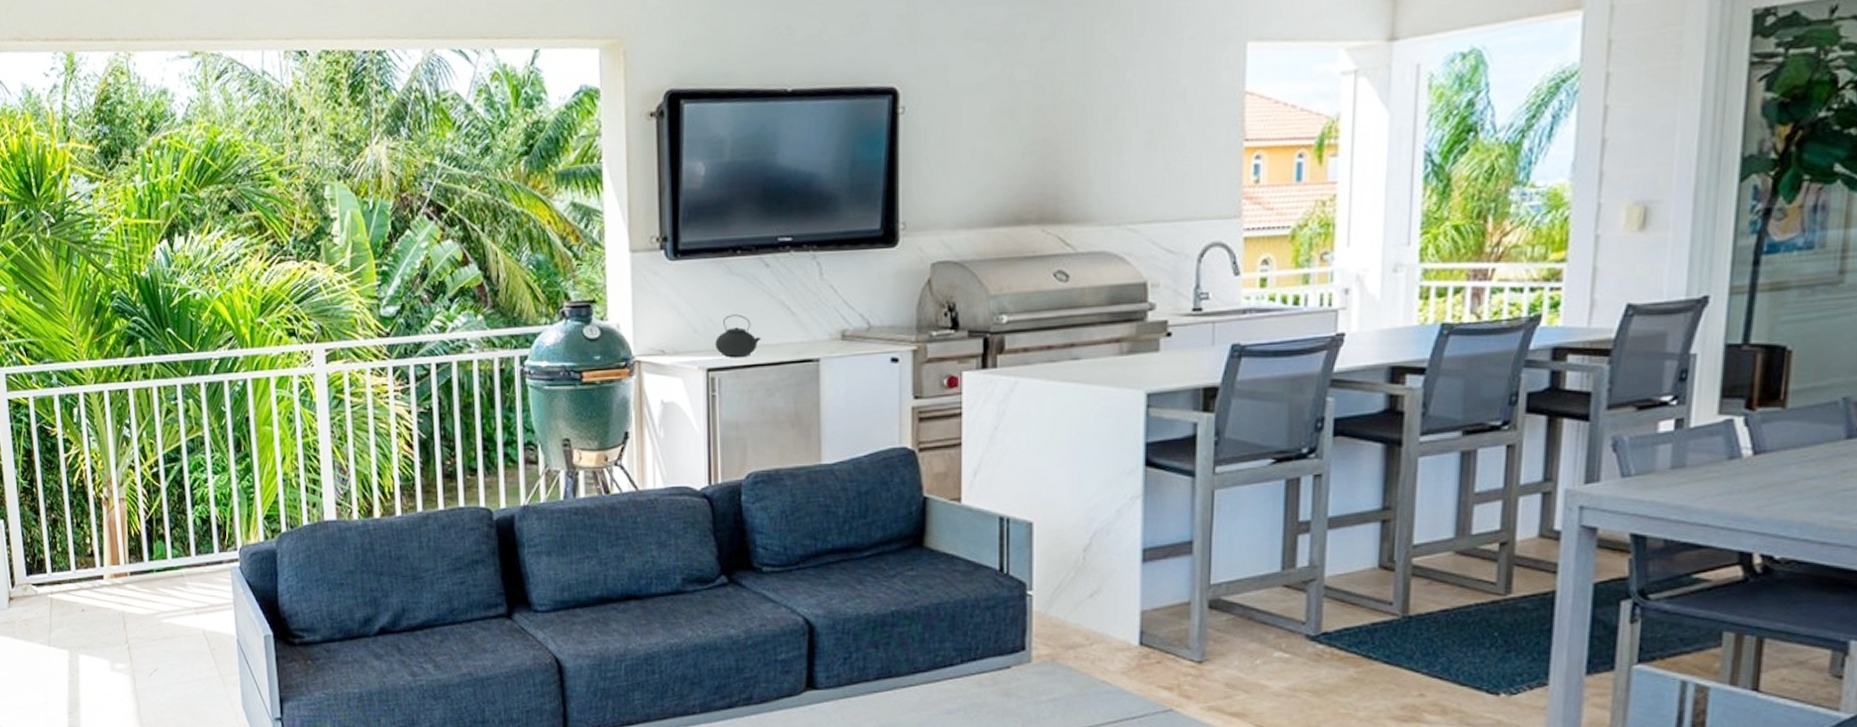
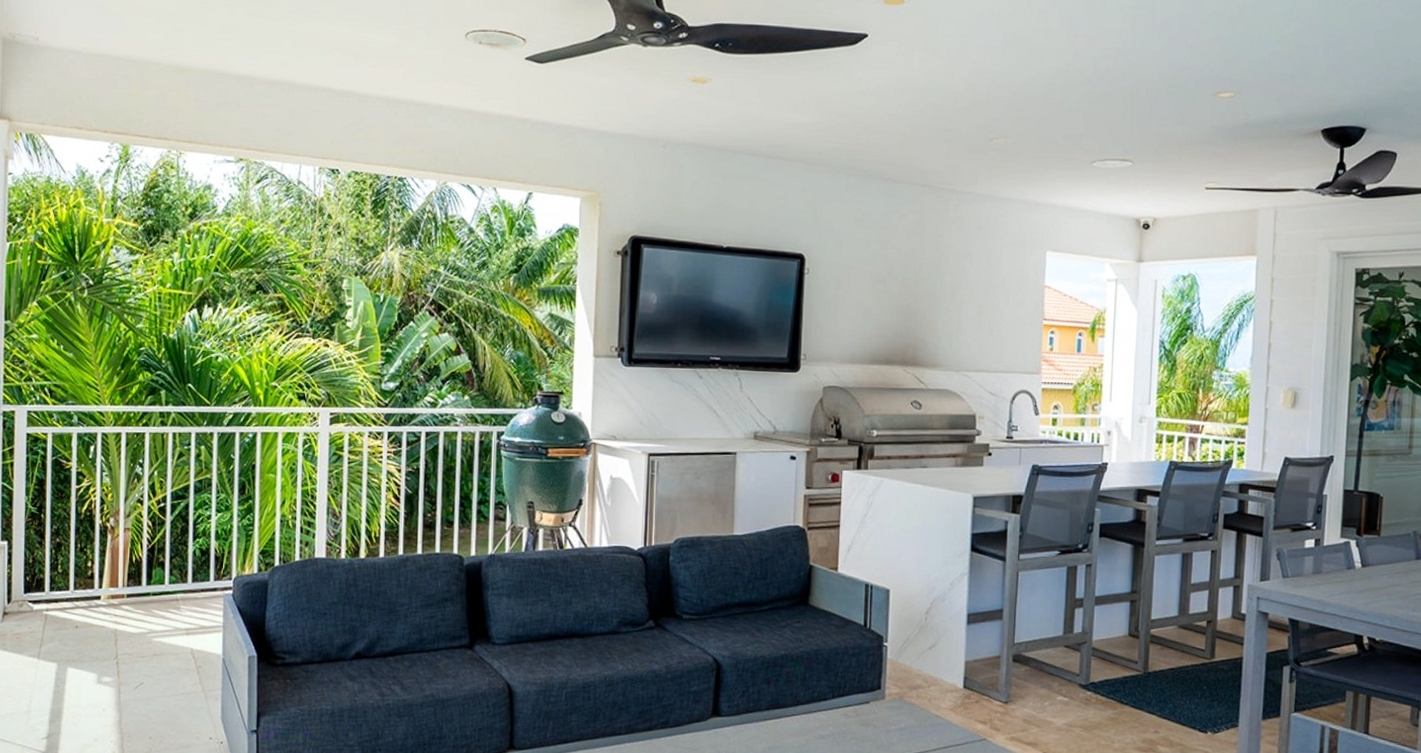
teakettle: present [715,314,762,357] -> none [656,413,693,446]

